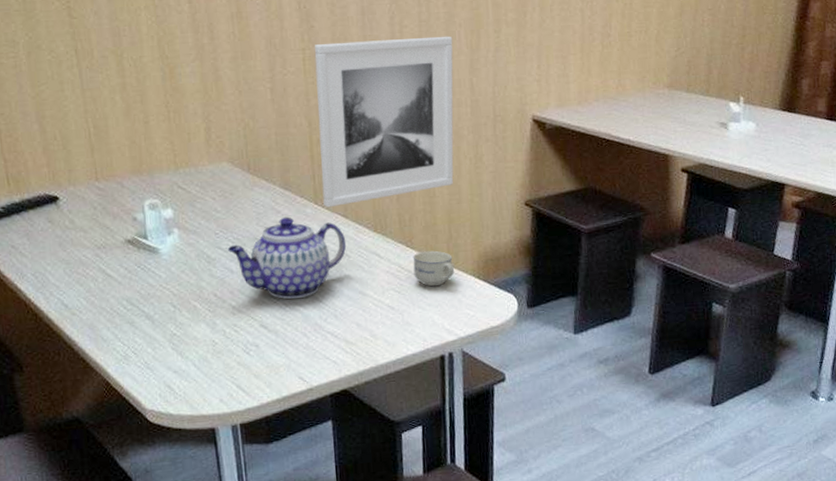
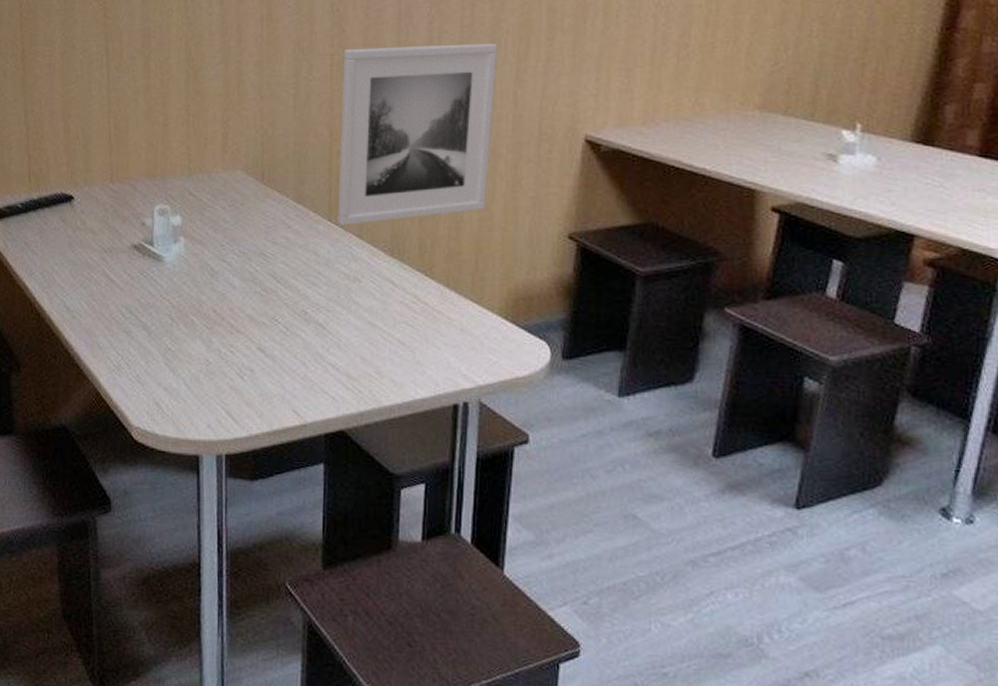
teapot: present [227,216,347,299] -> none [231,232,359,324]
cup: present [412,250,455,287] -> none [431,282,479,324]

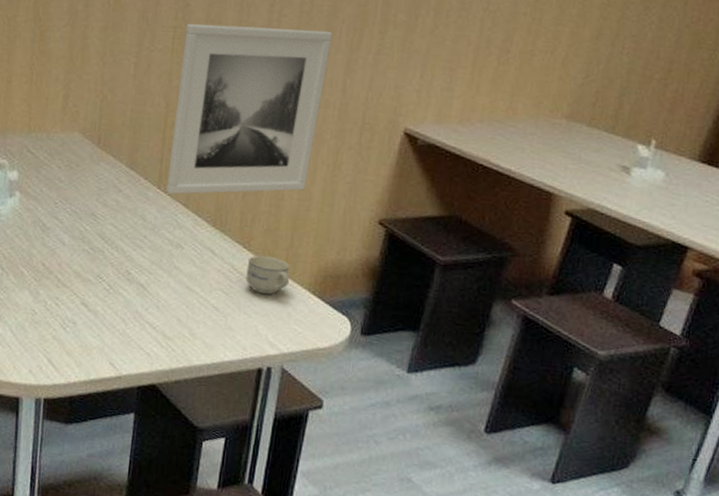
cup: none [431,282,479,324] -> present [246,255,290,295]

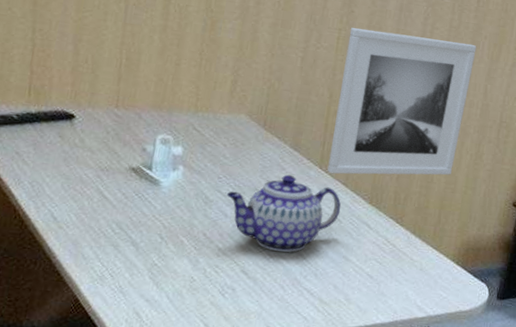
teapot: none [63,196,183,283] -> present [226,174,341,253]
cup: present [246,255,290,295] -> none [398,229,437,264]

